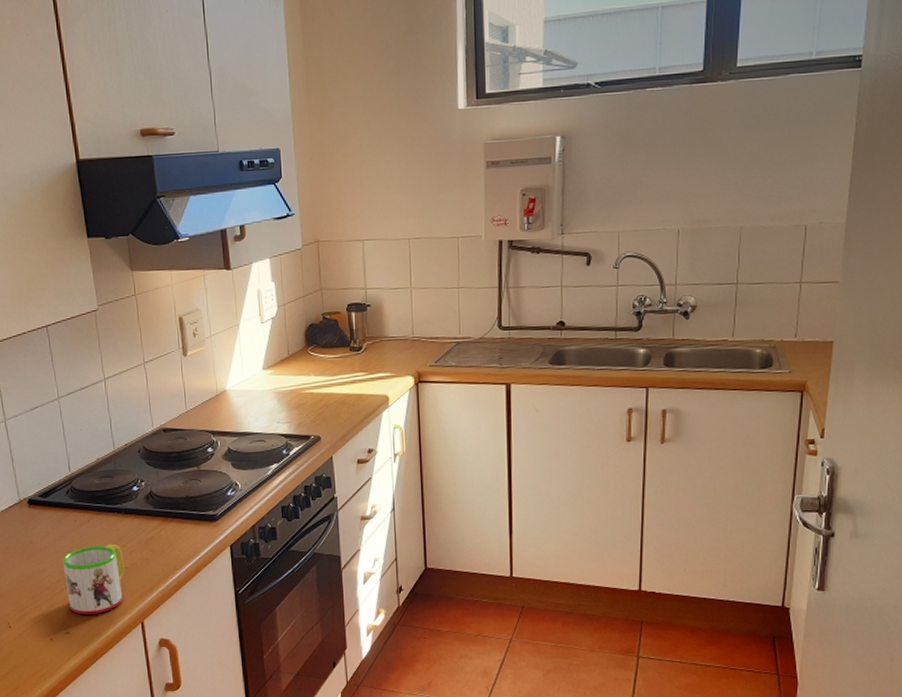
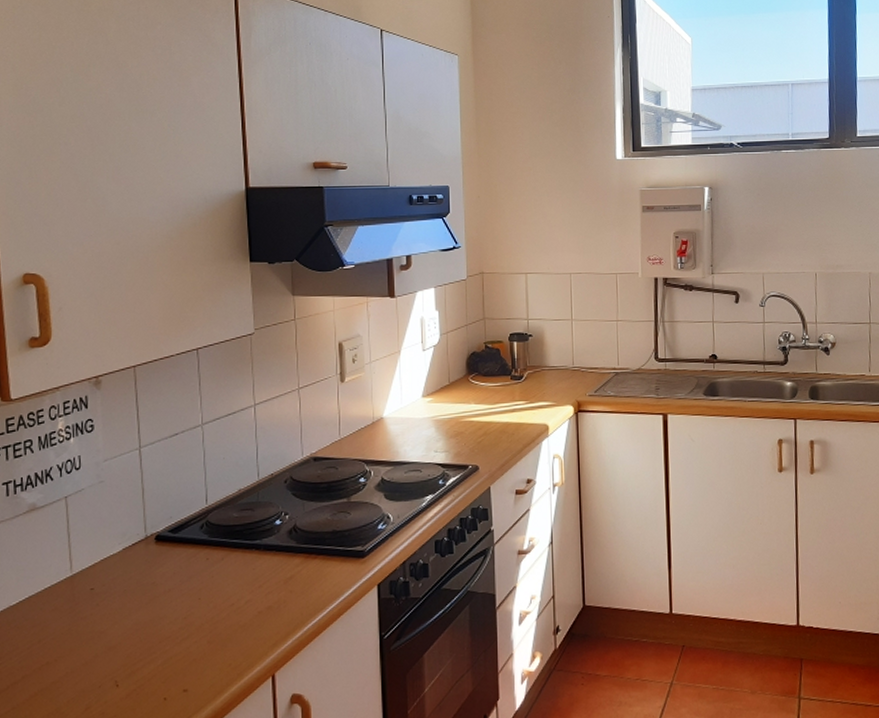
mug: present [62,544,125,615] -> none [187,584,258,668]

